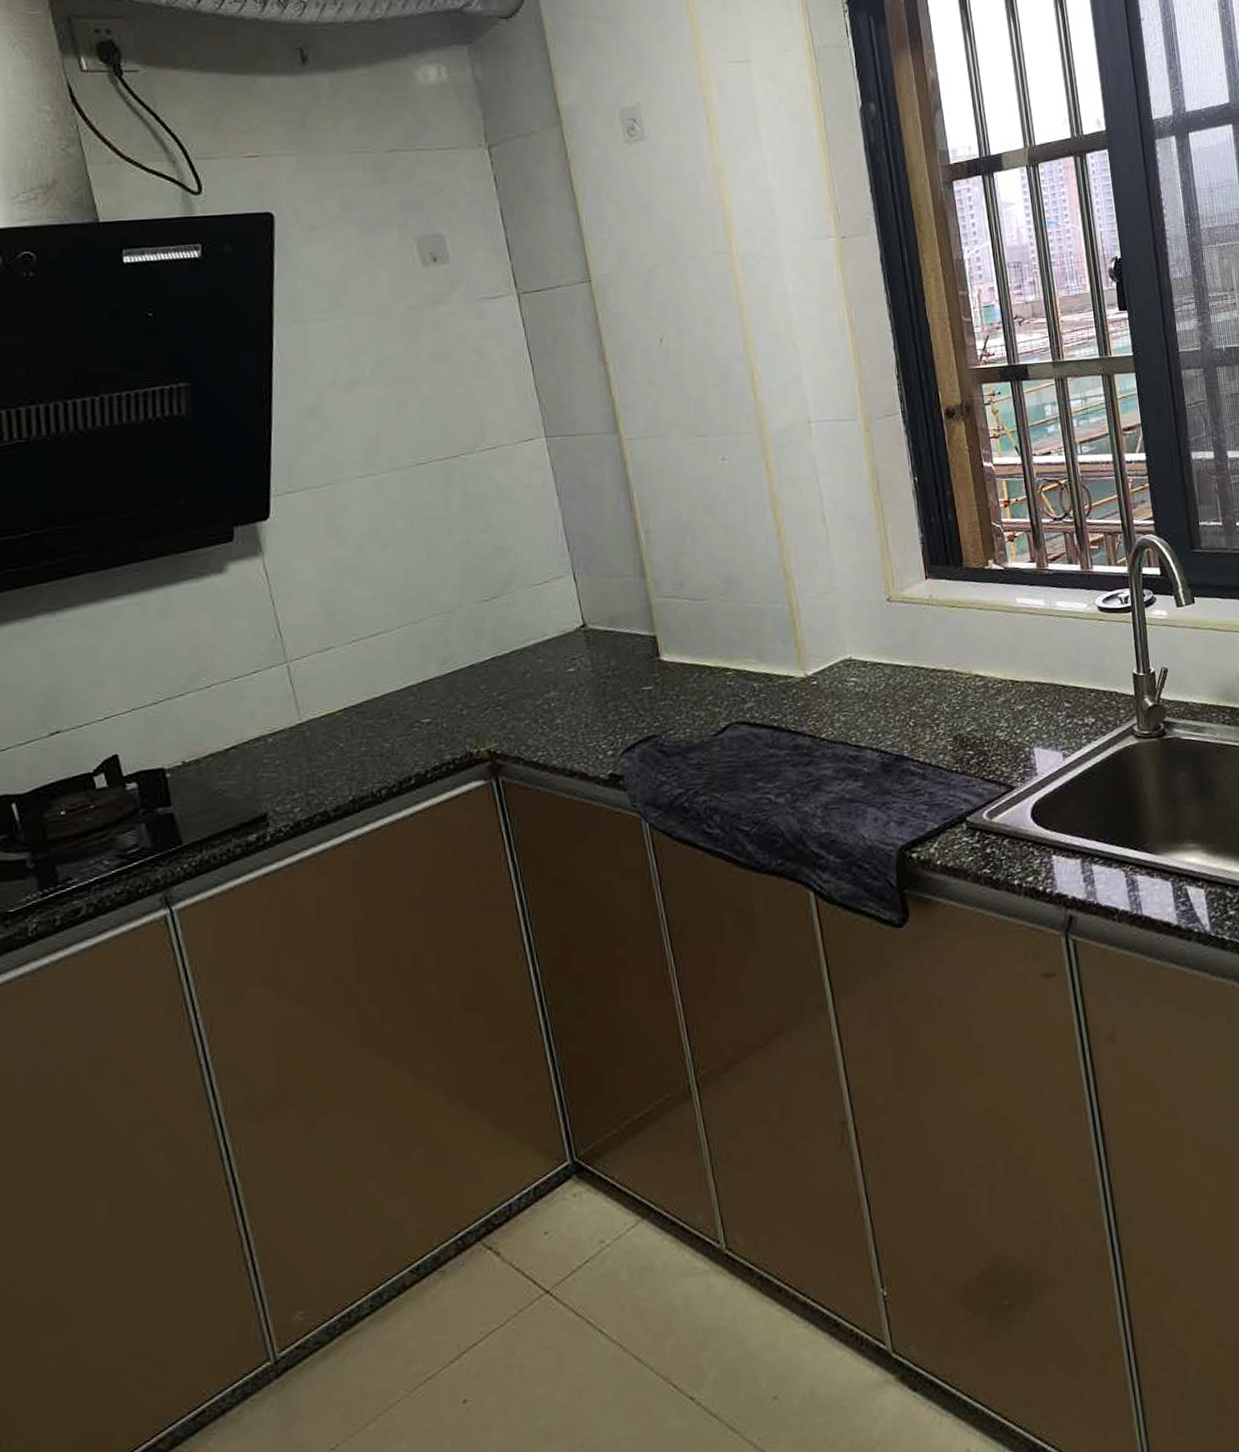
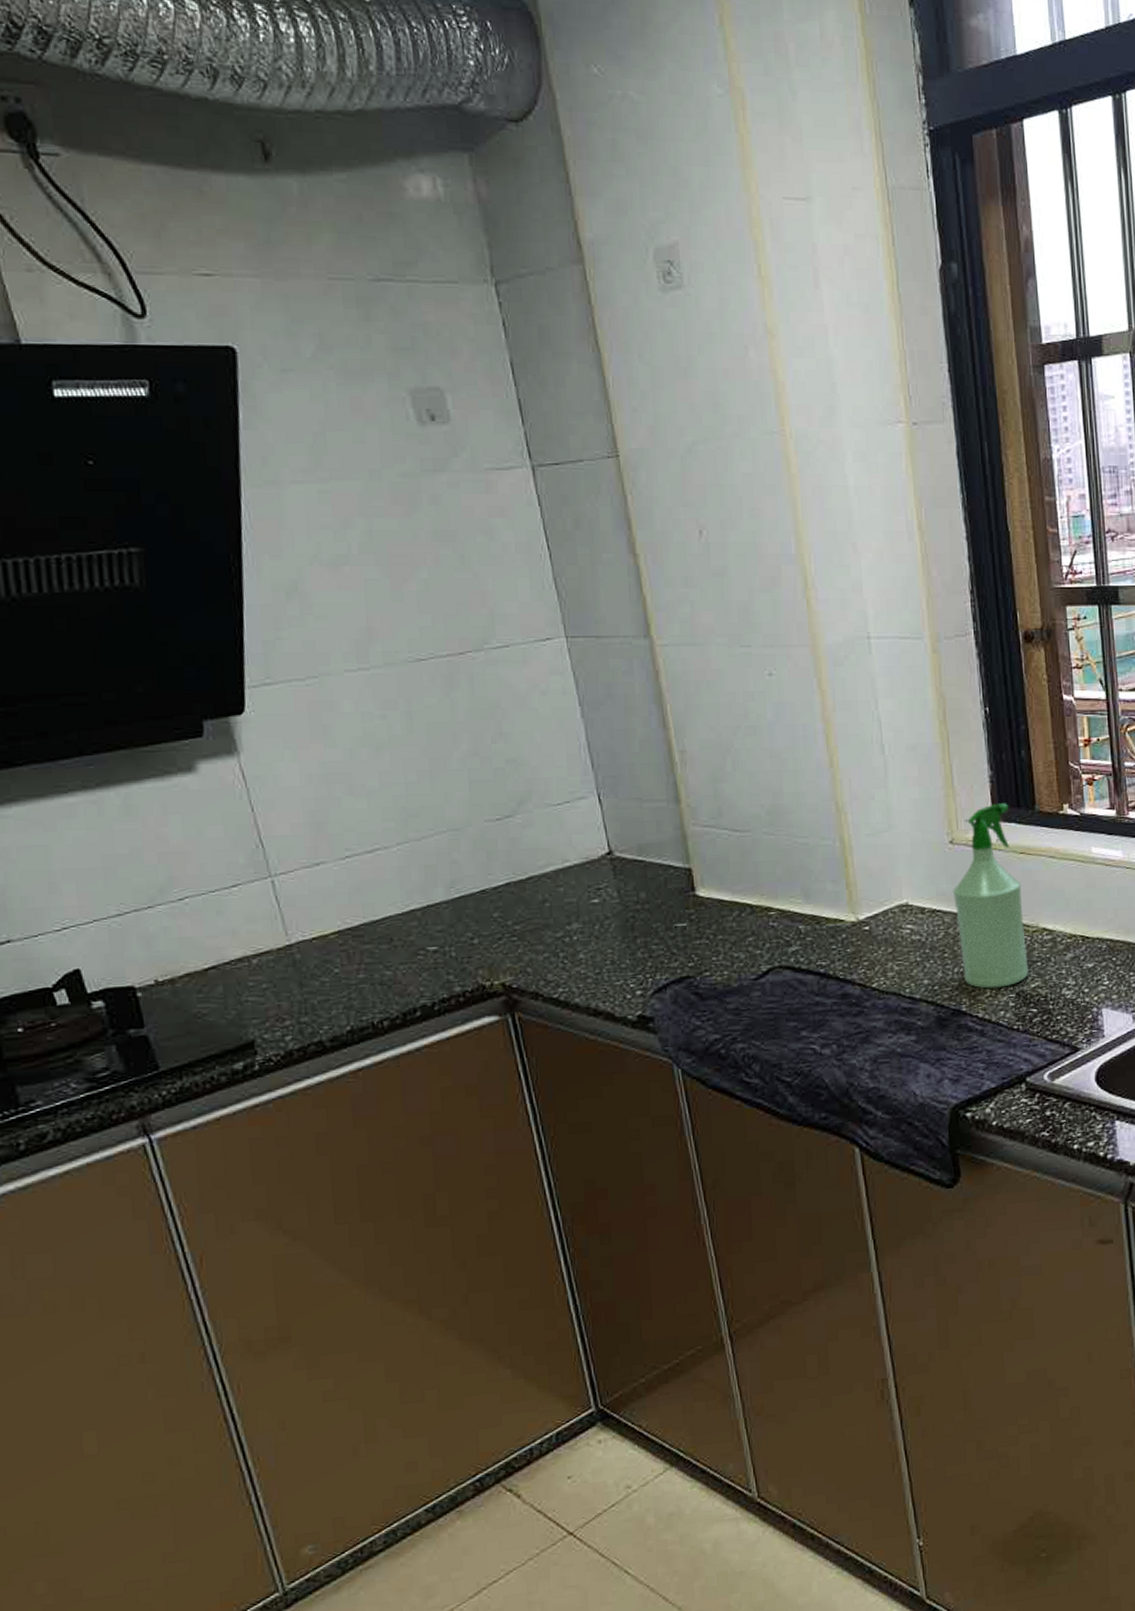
spray bottle: none [892,562,965,734] -> present [953,803,1029,989]

